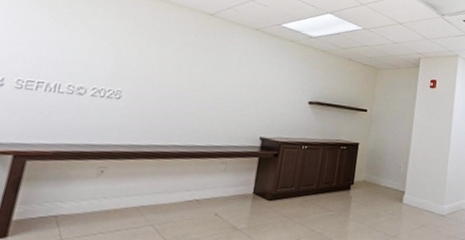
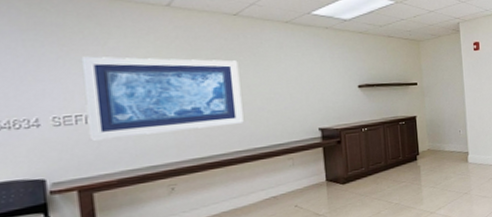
wall art: none [42,28,202,118] -> present [81,56,244,141]

